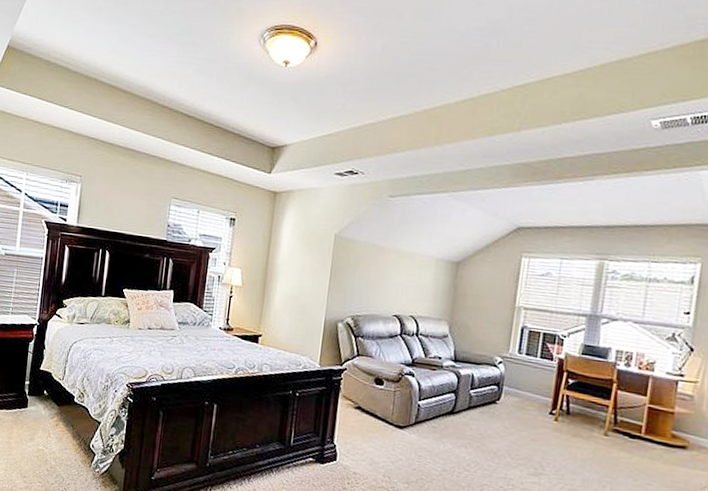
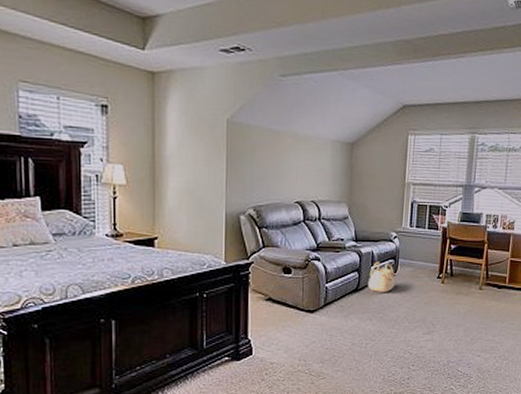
basket: none [464,385,497,421] -> present [367,261,395,293]

